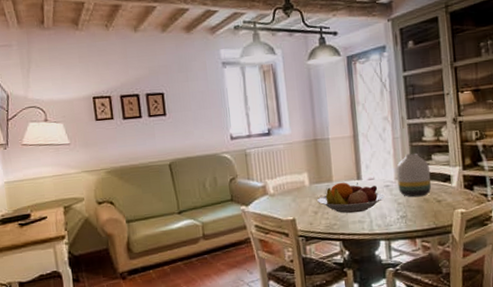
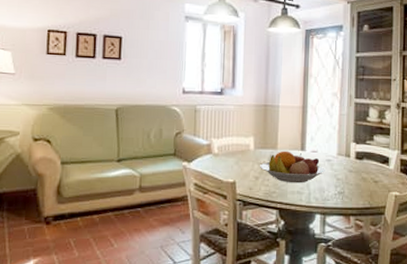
vase: present [396,153,432,198] -> none [339,131,371,175]

